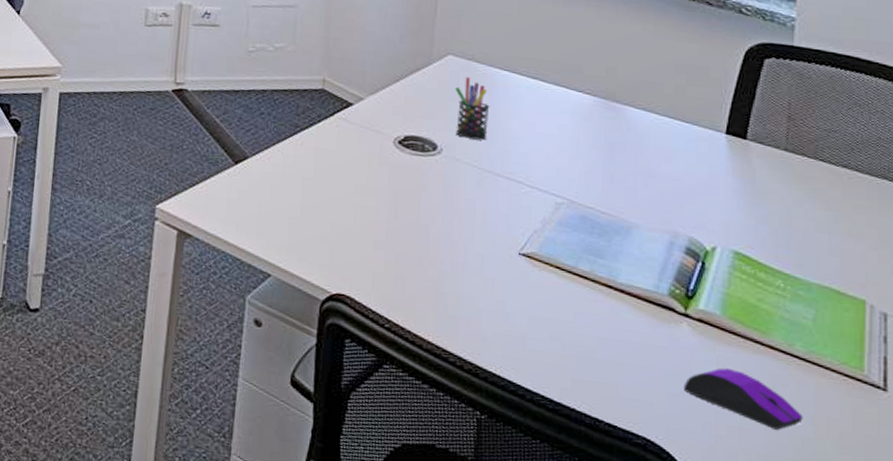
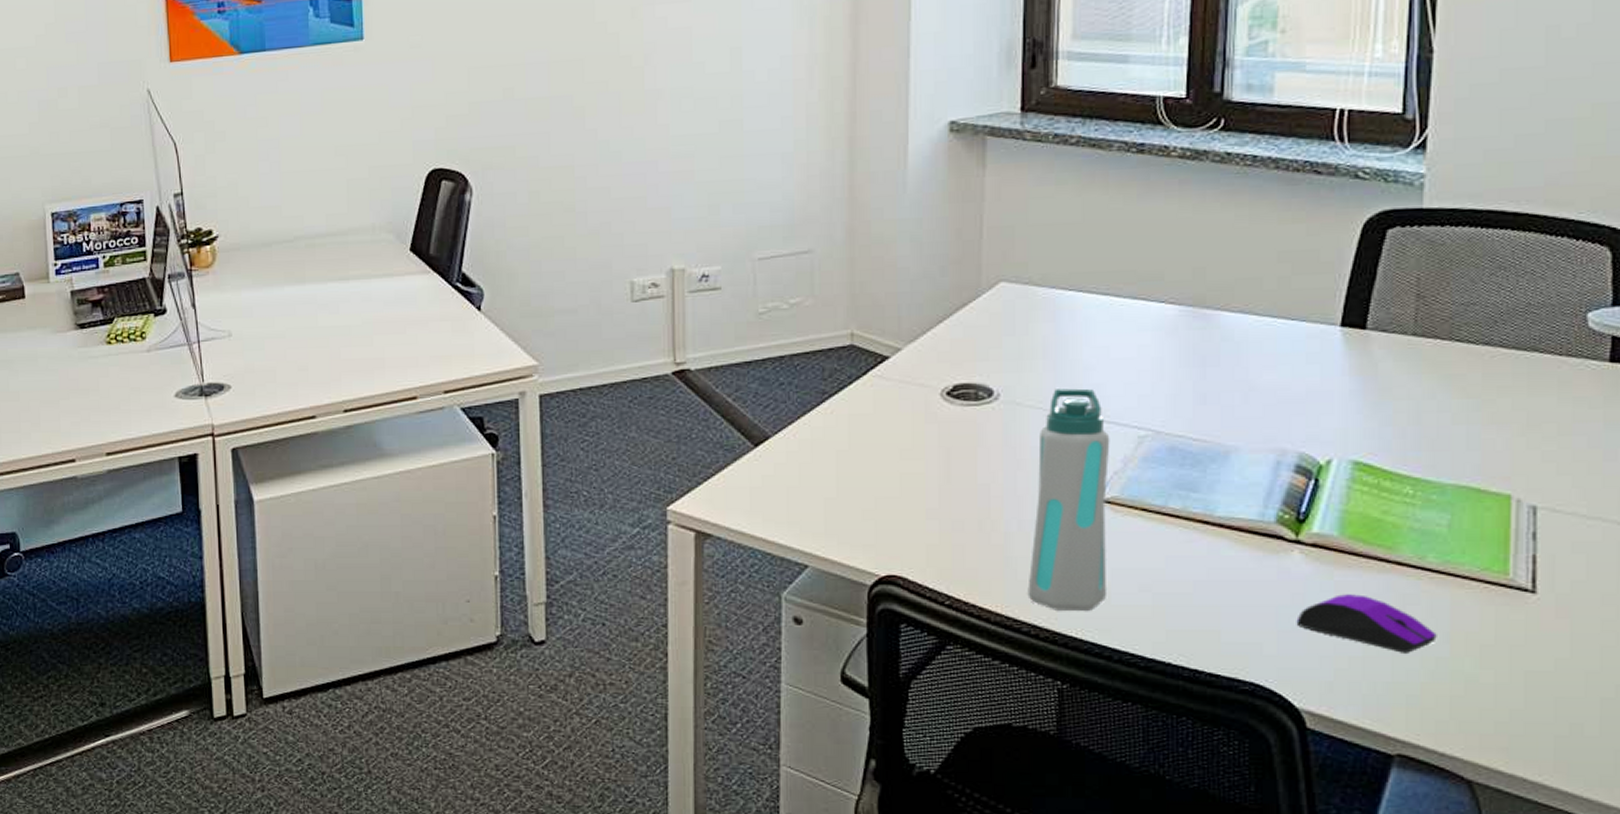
pen holder: present [455,77,490,140] -> none [1010,305,1054,377]
water bottle: none [456,152,532,352] -> present [1027,388,1110,612]

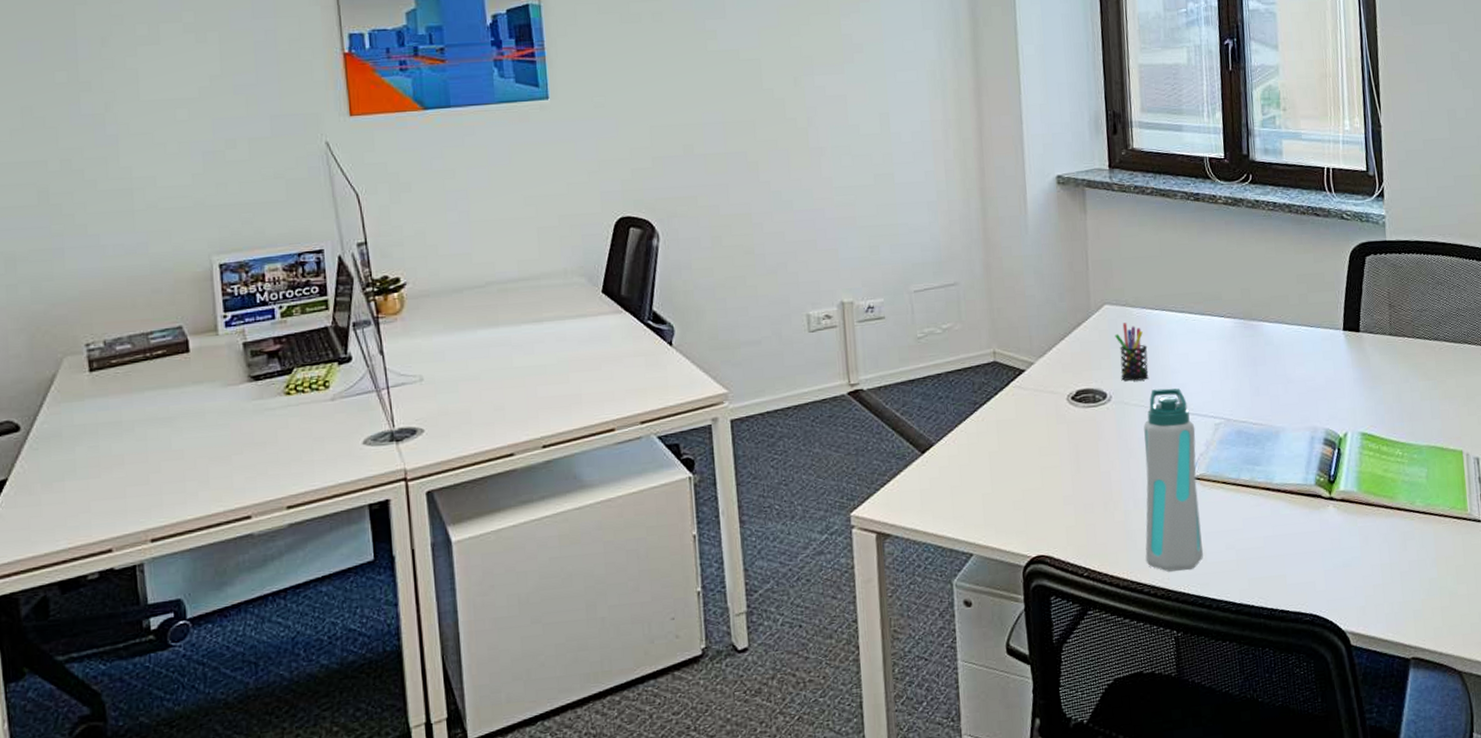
pen holder: none [1010,305,1054,377] -> present [1115,323,1149,382]
computer mouse: present [1296,594,1437,653] -> none [1336,535,1428,578]

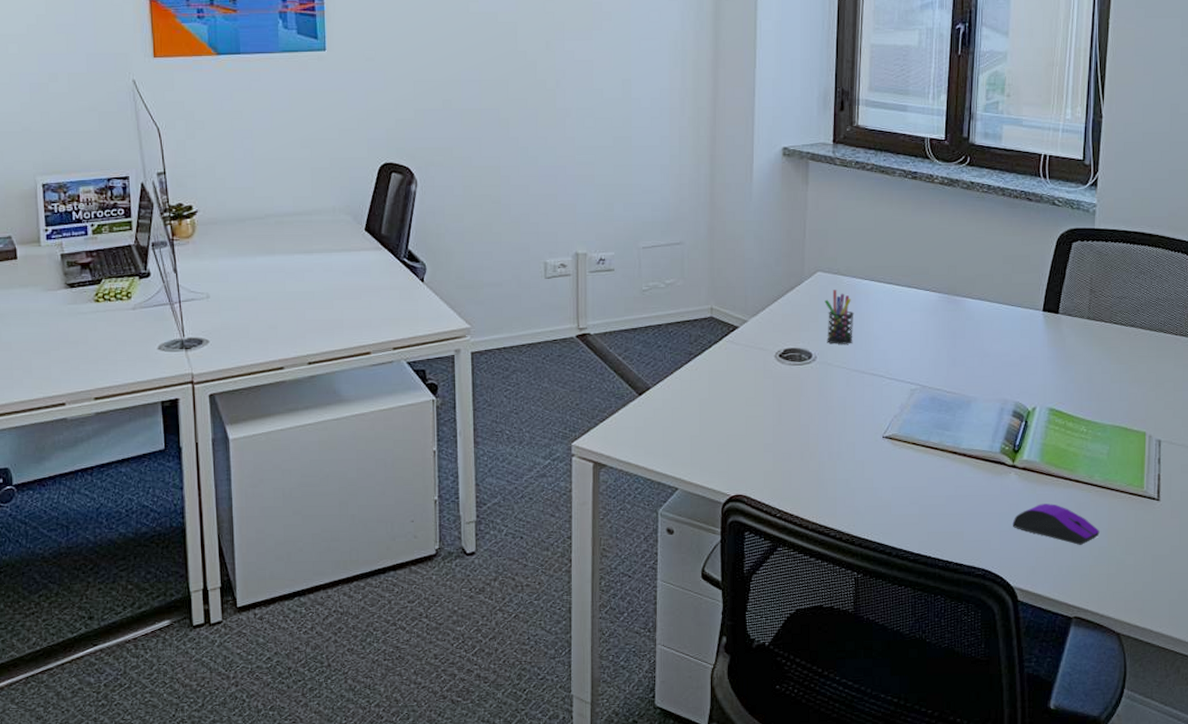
water bottle: present [1143,388,1203,572] -> none [834,353,892,520]
computer mouse: none [1336,535,1428,578] -> present [1012,504,1100,545]

